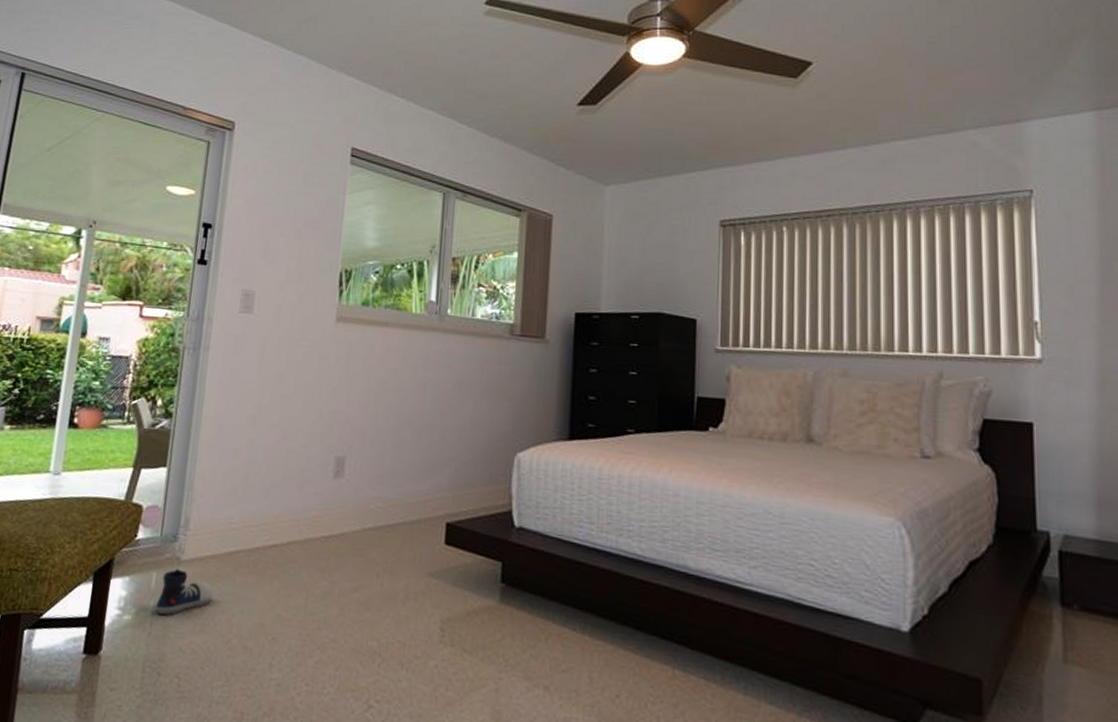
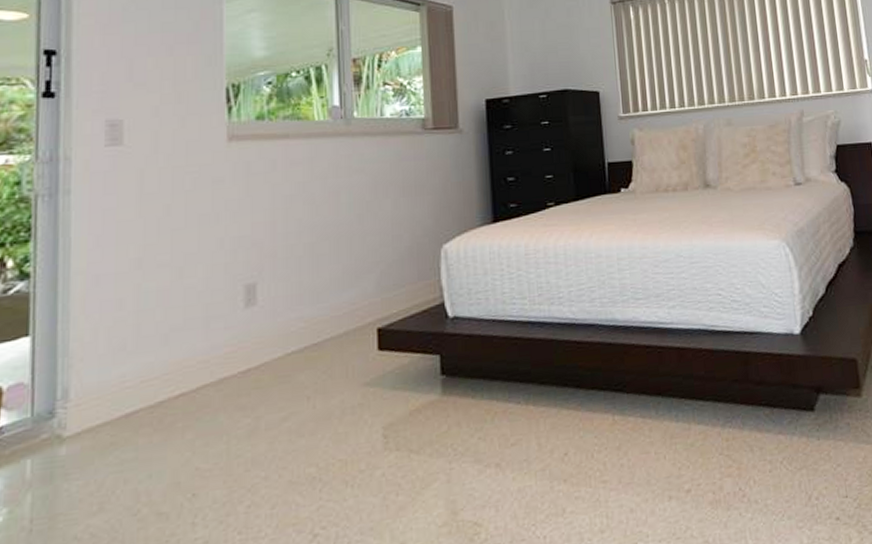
shoe: present [156,569,214,615] -> none [36,448,111,505]

